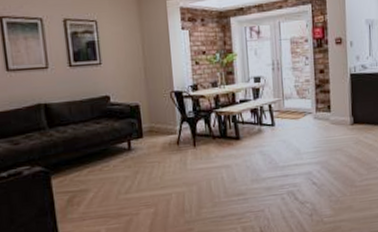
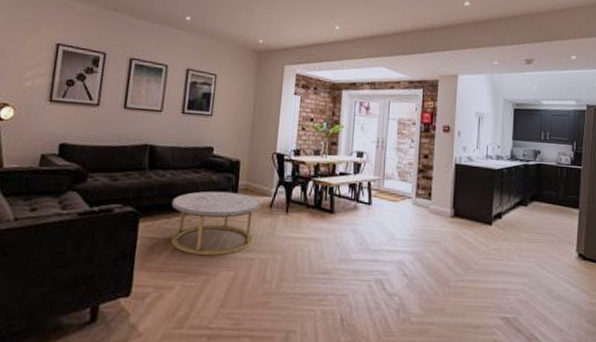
coffee table: none [79,136,167,200] -> present [171,191,259,256]

